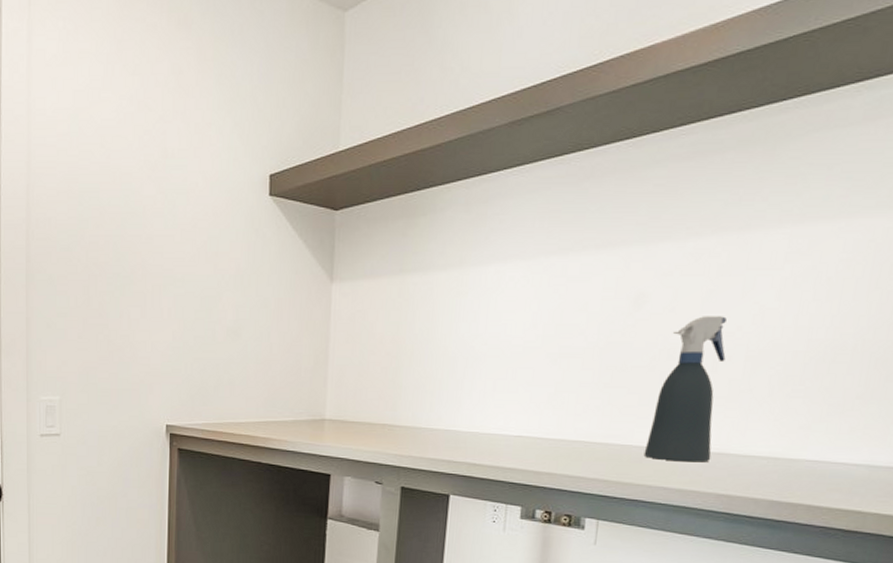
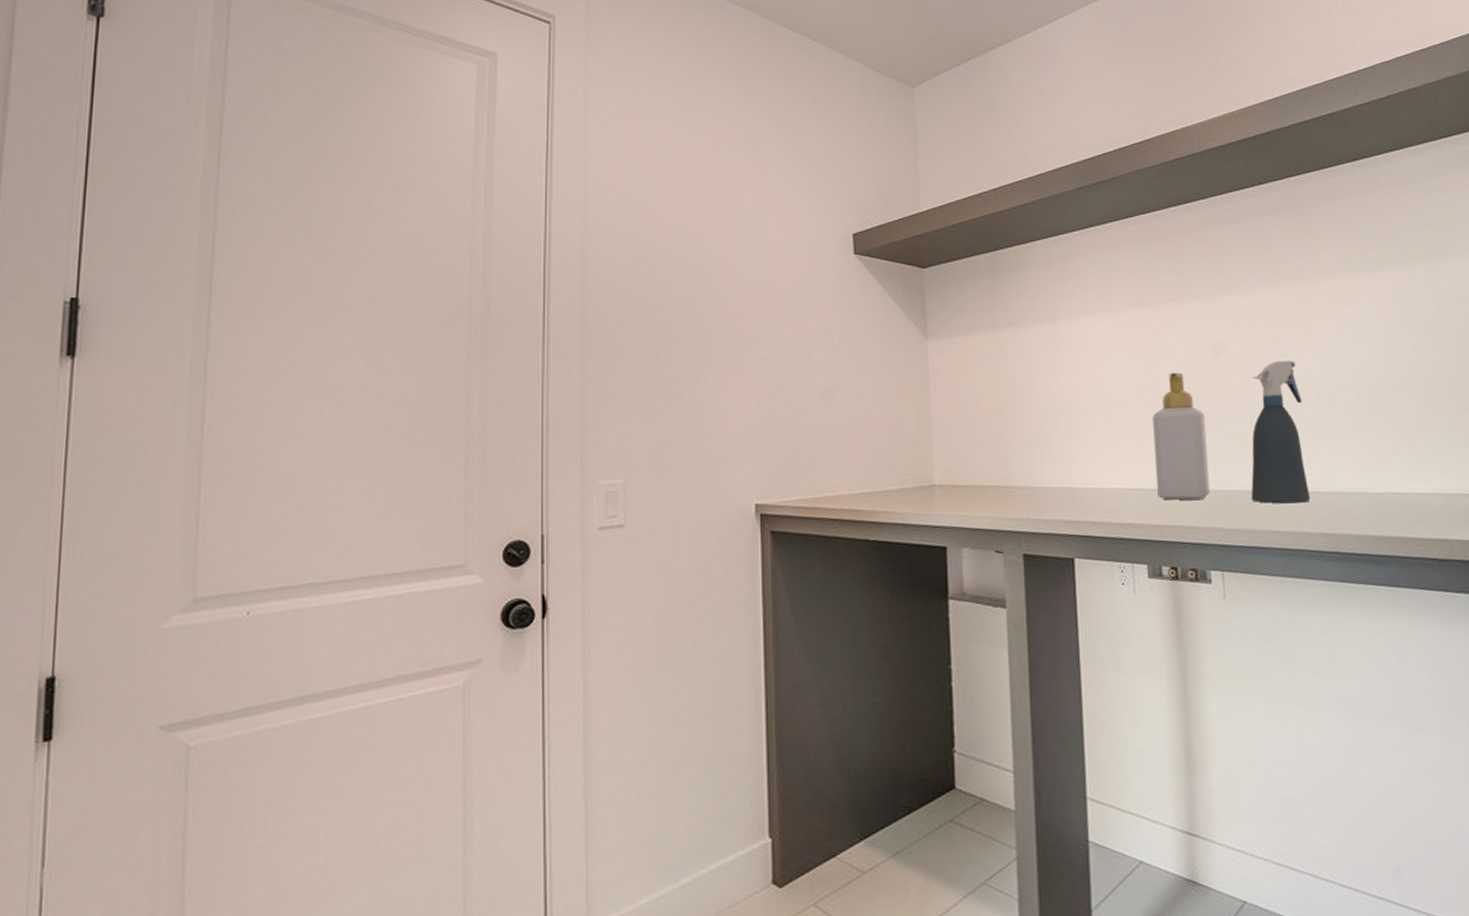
soap bottle: none [543,324,610,452] -> present [1152,372,1211,501]

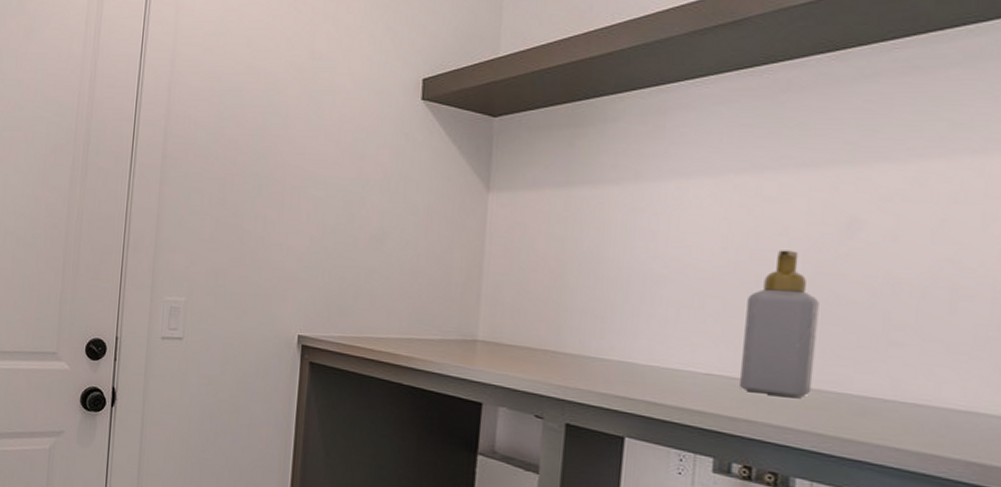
spray bottle: present [1251,361,1311,504] -> none [867,248,967,421]

